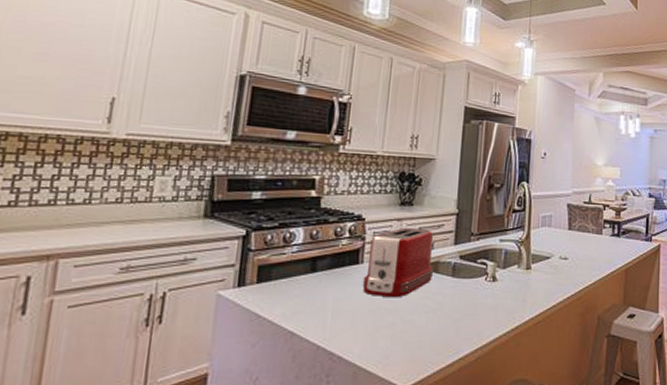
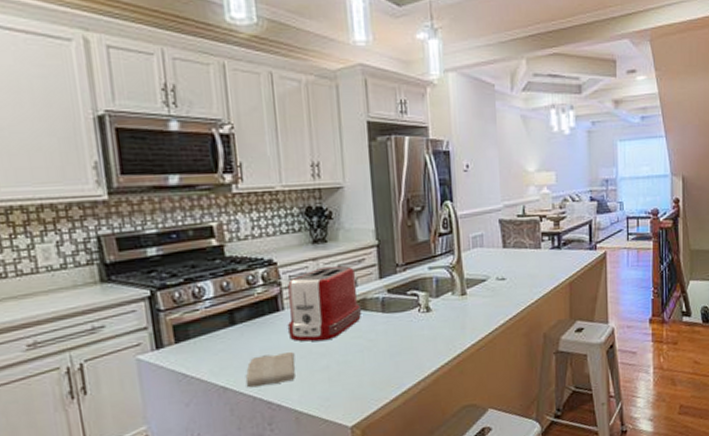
washcloth: none [313,304,365,336] -> present [245,351,295,388]

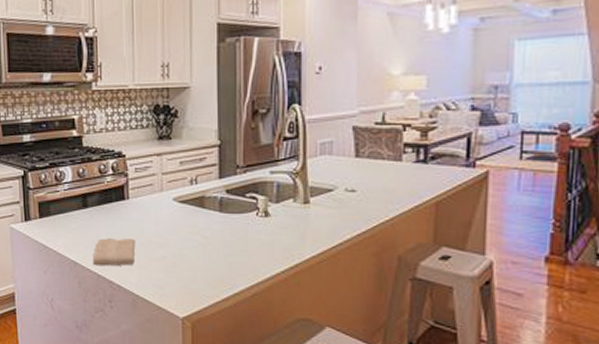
toaster: present [287,266,362,342] -> none [130,163,200,233]

